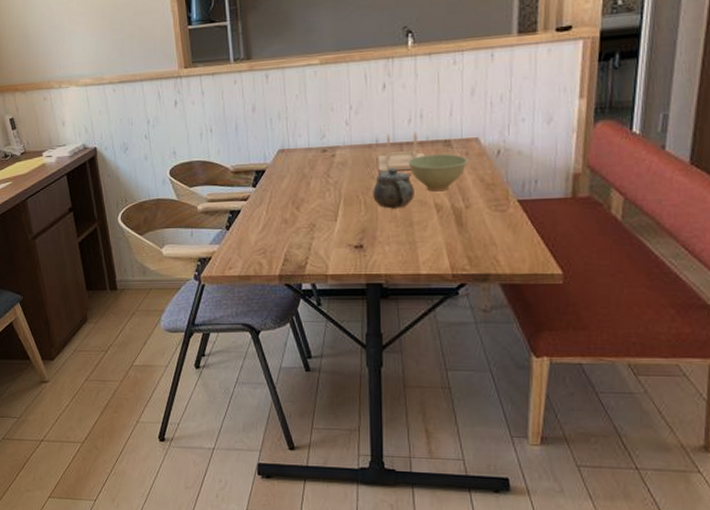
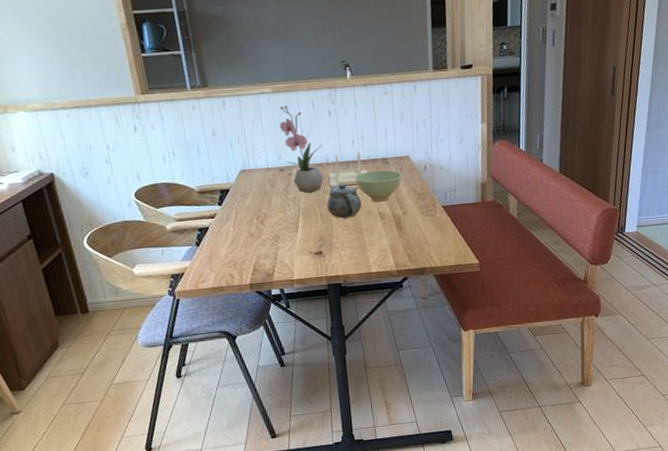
flower arrangement: none [326,78,374,178] -> present [279,105,324,193]

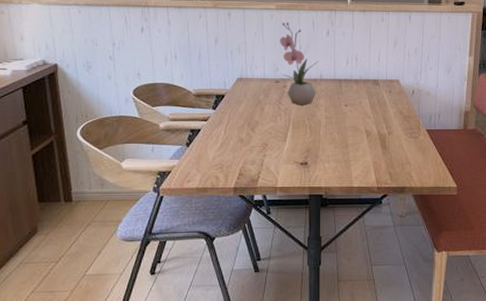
teapot: present [327,182,362,219] -> none [317,99,350,133]
napkin holder: present [329,151,368,187] -> none [321,71,359,102]
bowl: present [354,170,402,202] -> none [345,90,391,120]

